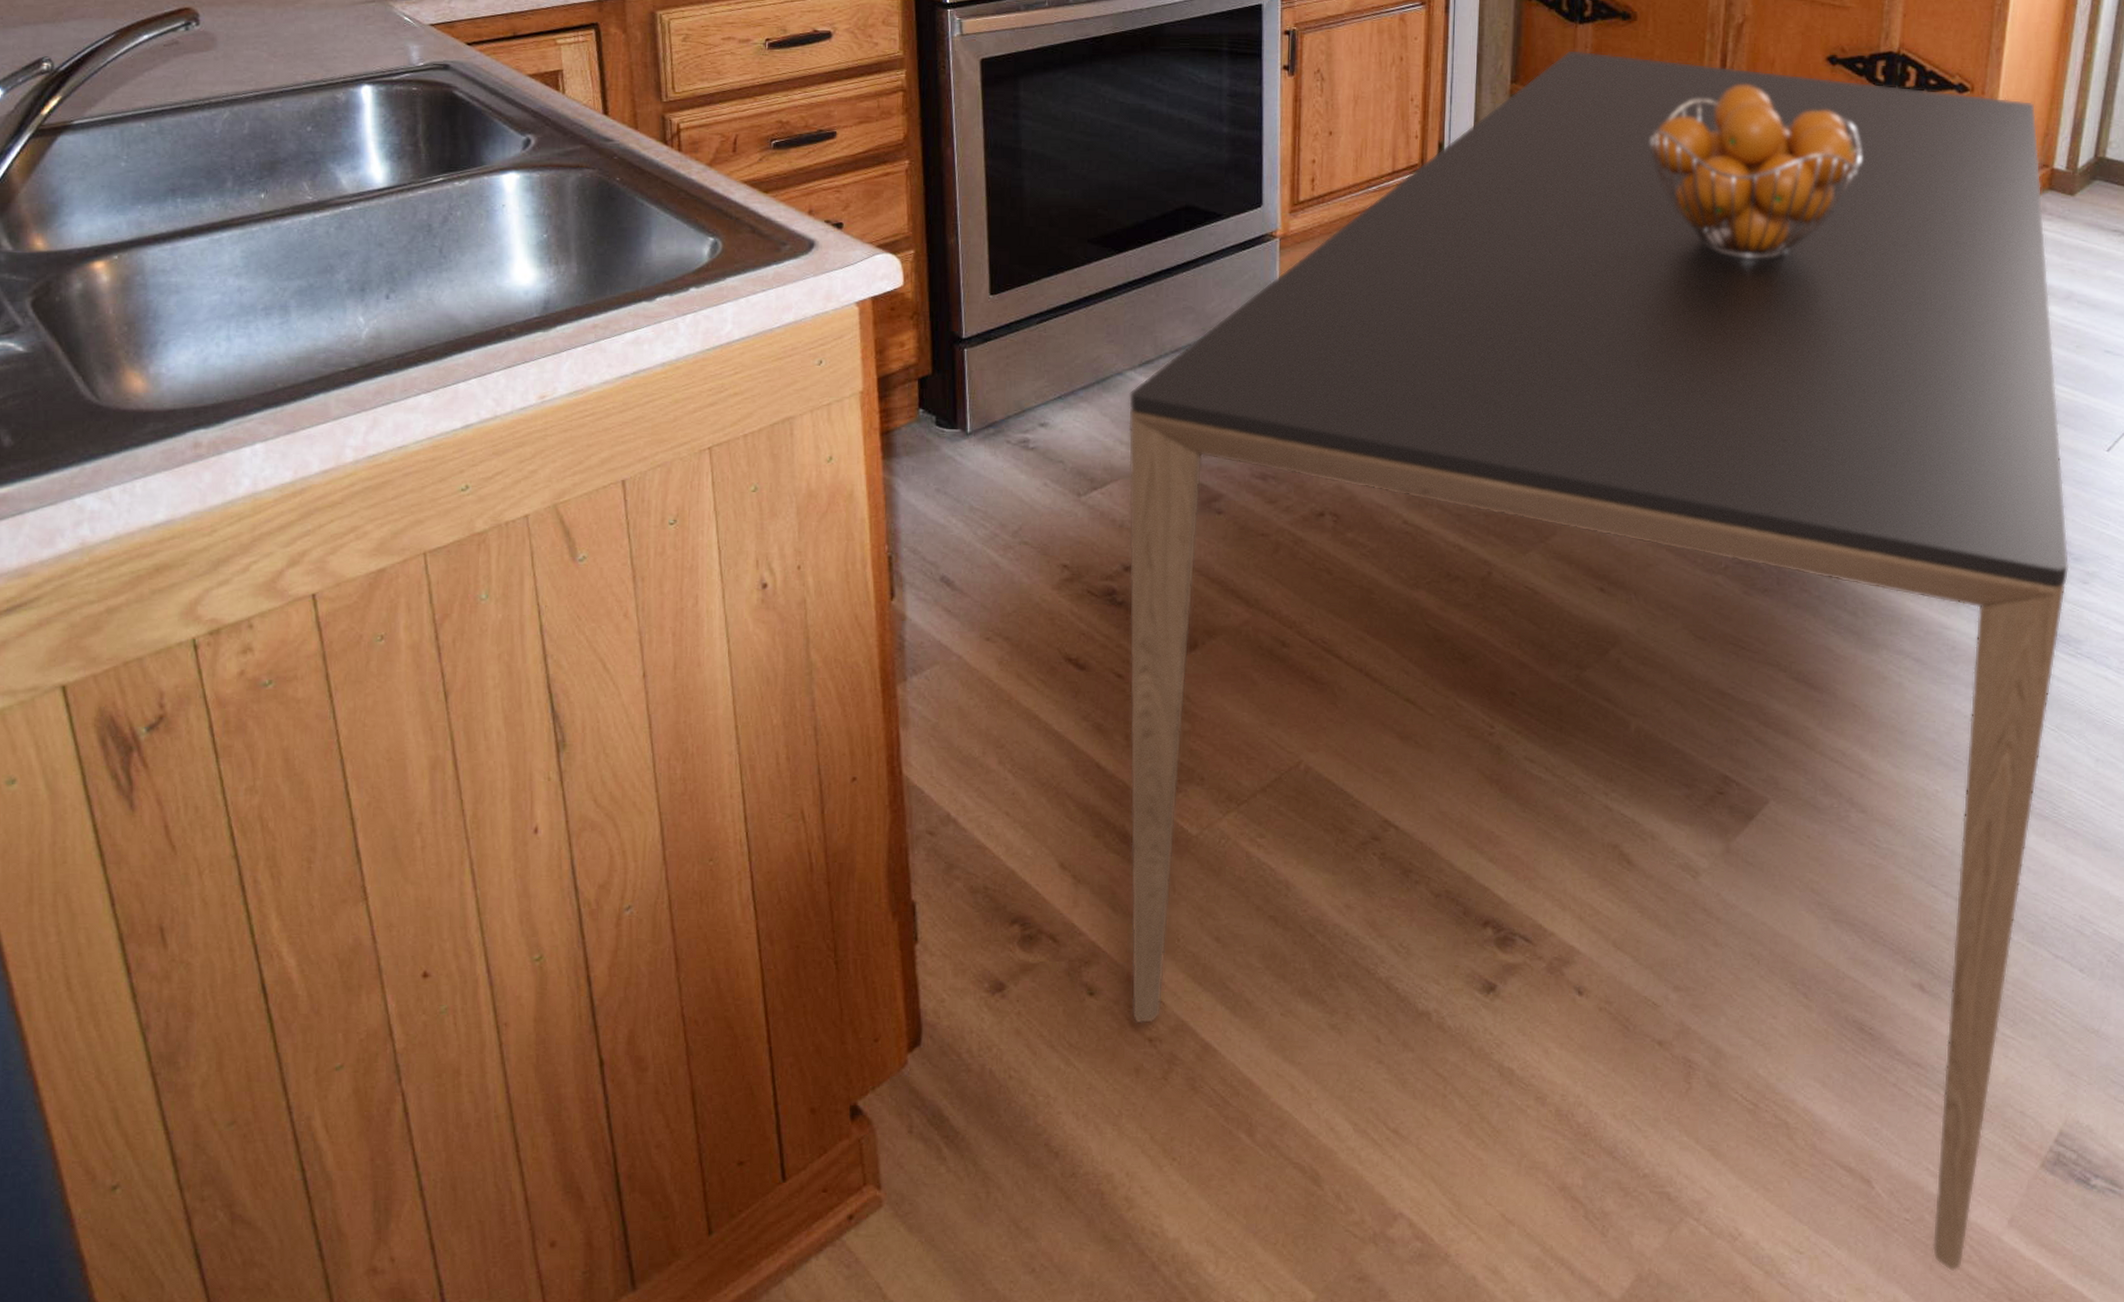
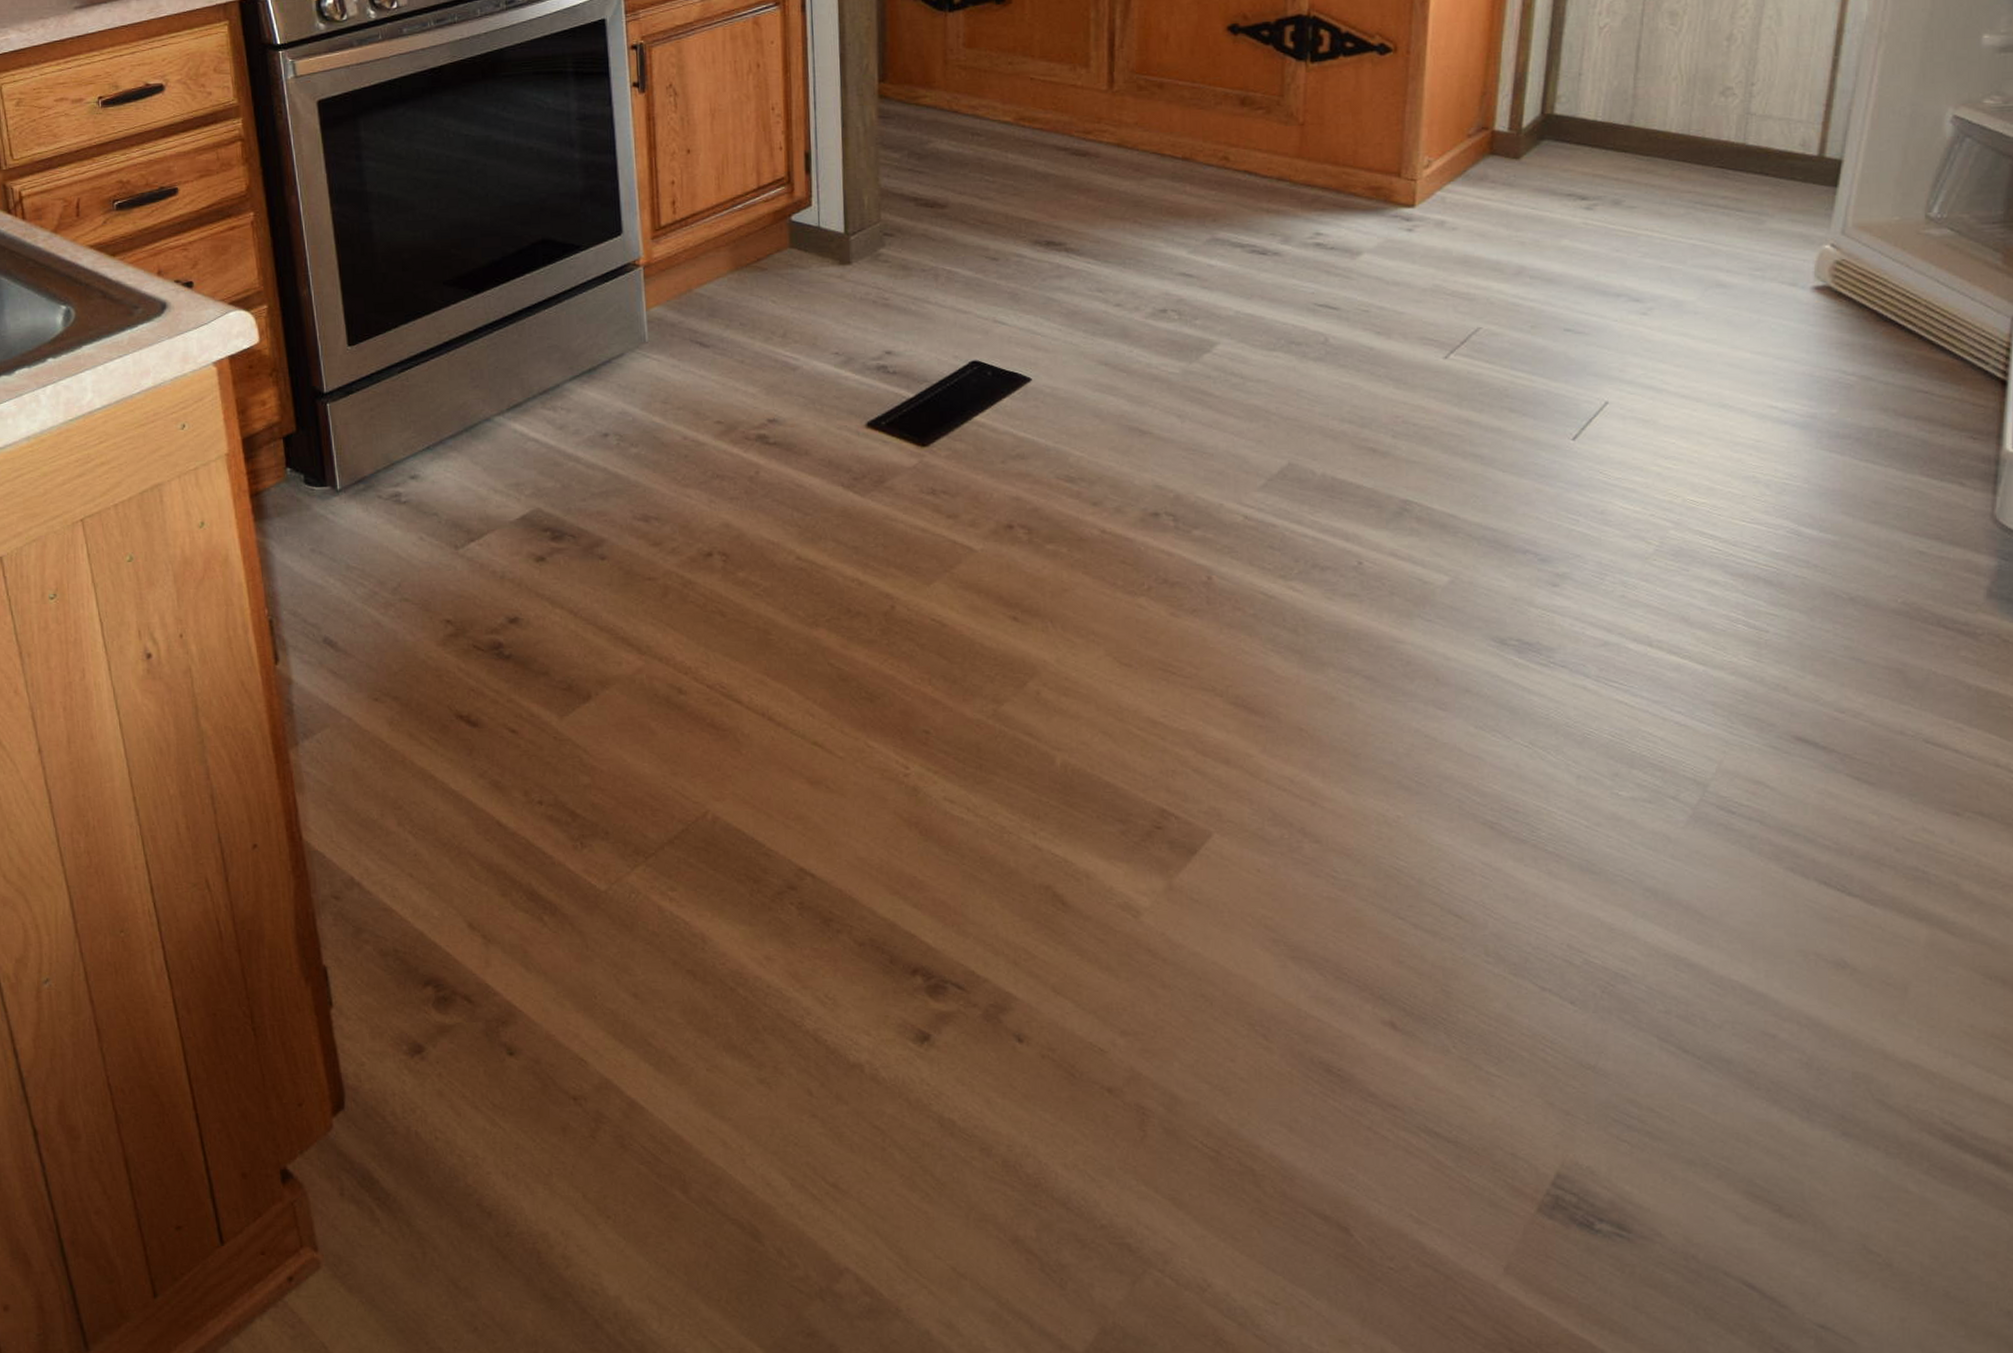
dining table: present [1128,49,2070,1272] -> none [498,40,1536,1322]
fruit basket: present [1650,84,1861,260] -> none [1035,64,1273,256]

